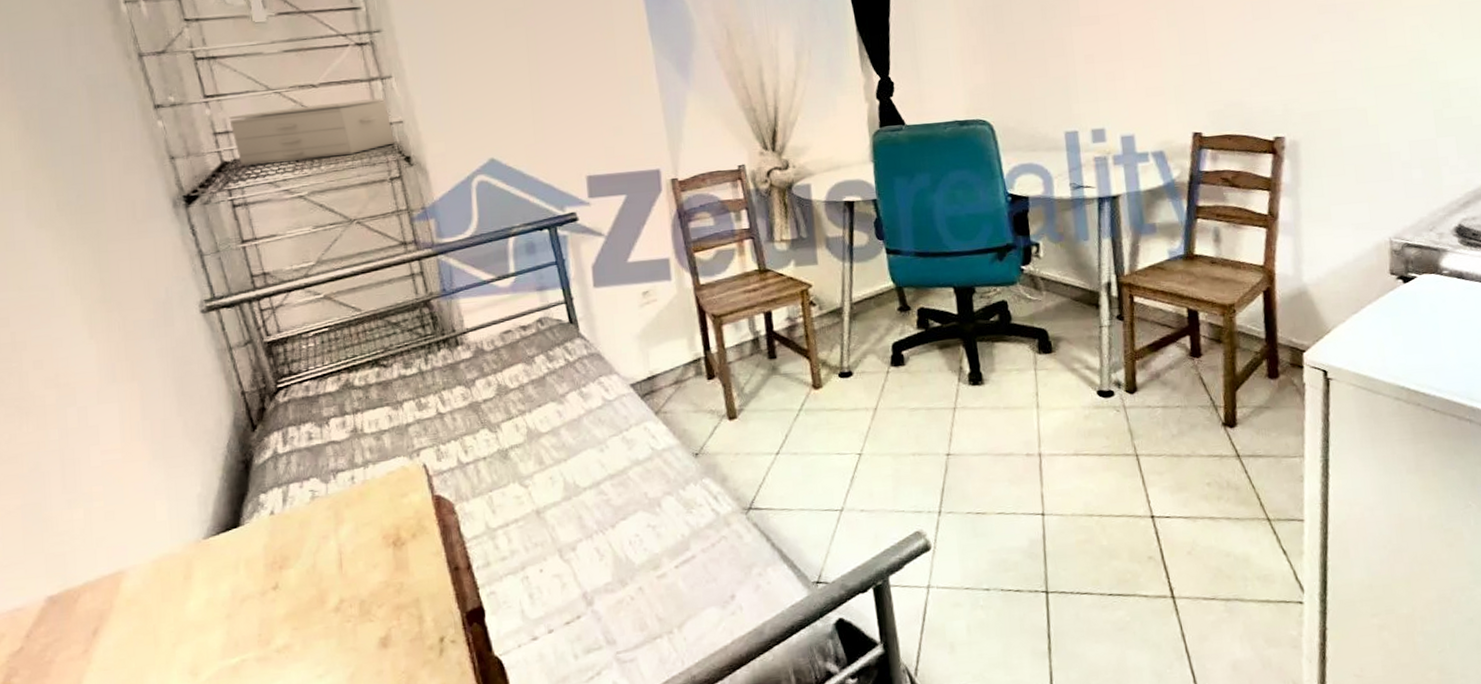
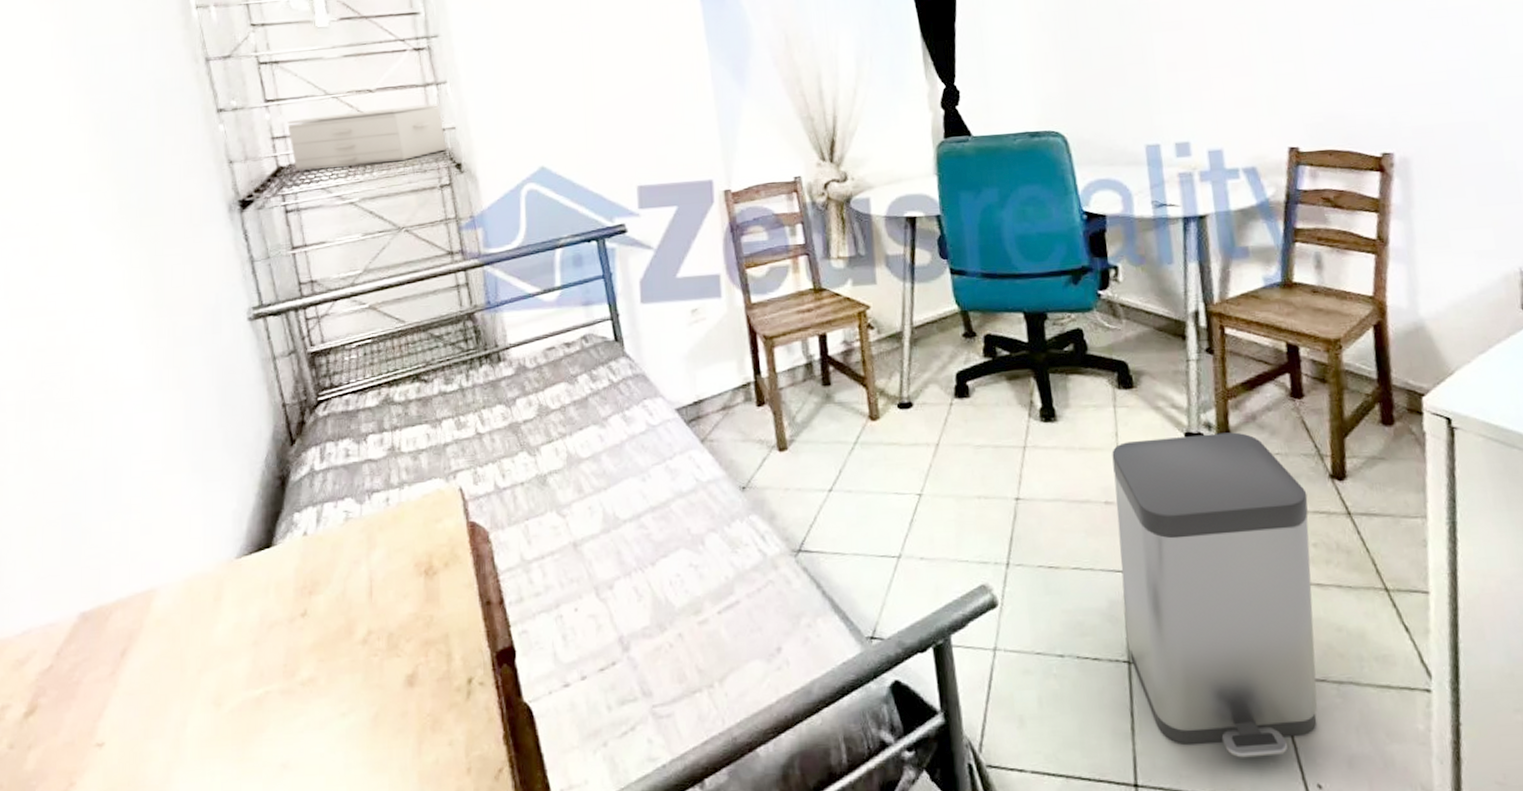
pedal bin: none [1033,388,1208,668] -> present [1112,432,1318,758]

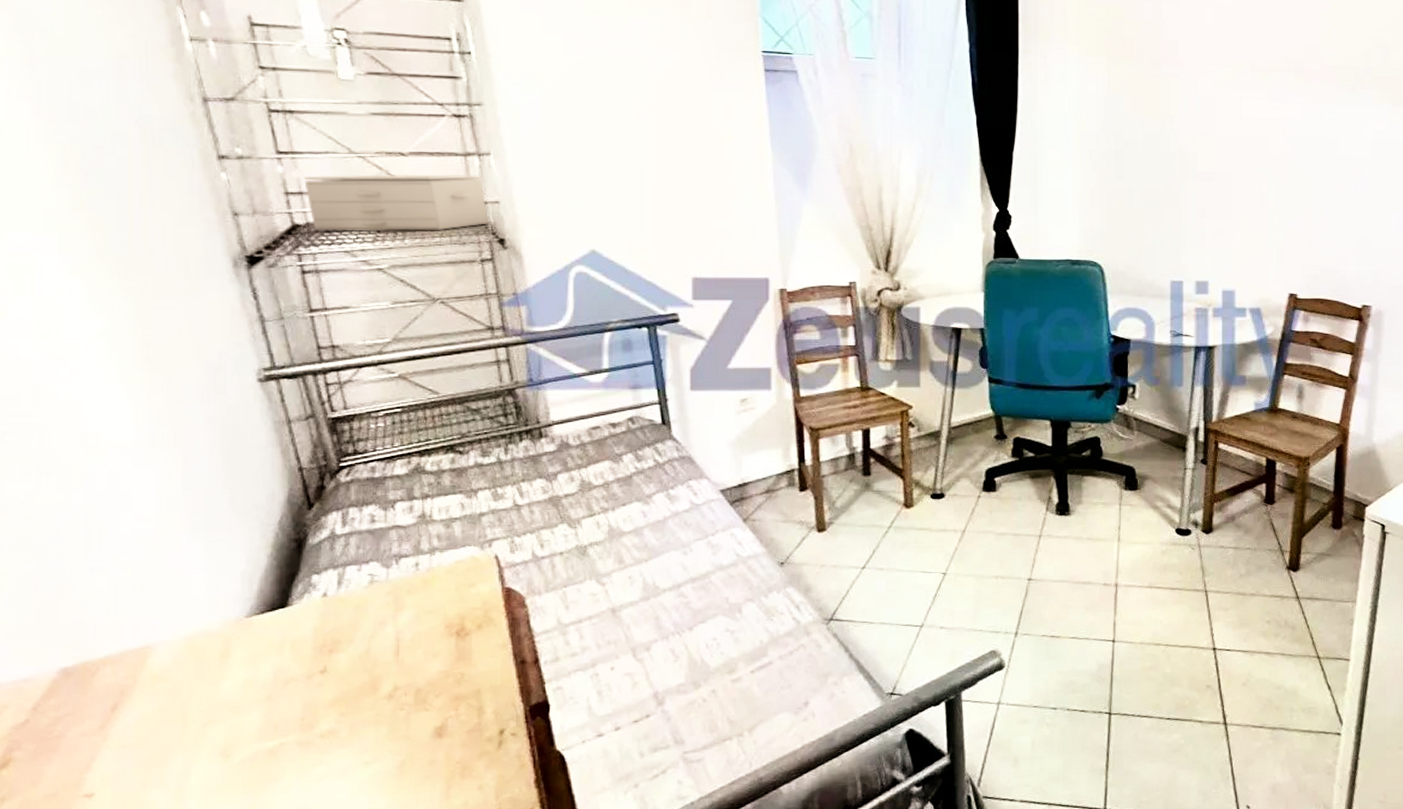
pedal bin: present [1112,432,1318,758] -> none [1110,530,1267,787]

